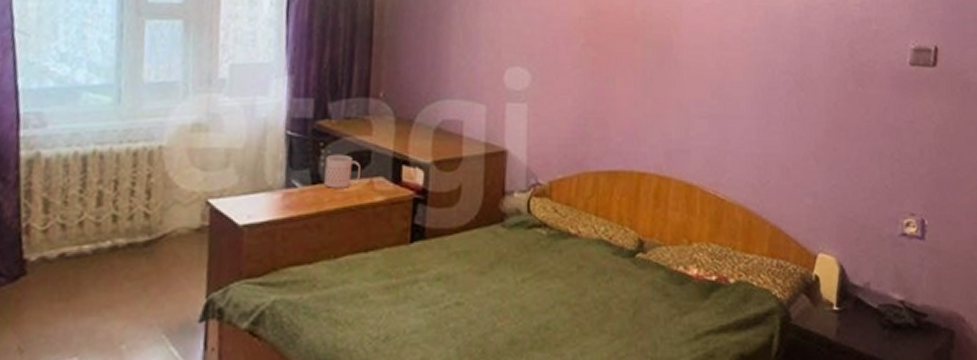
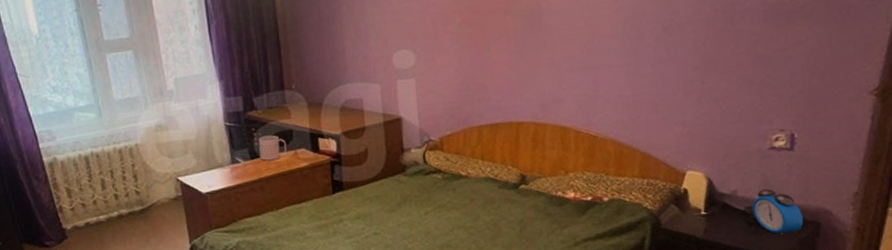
alarm clock: none [885,282,938,345] -> present [752,188,804,236]

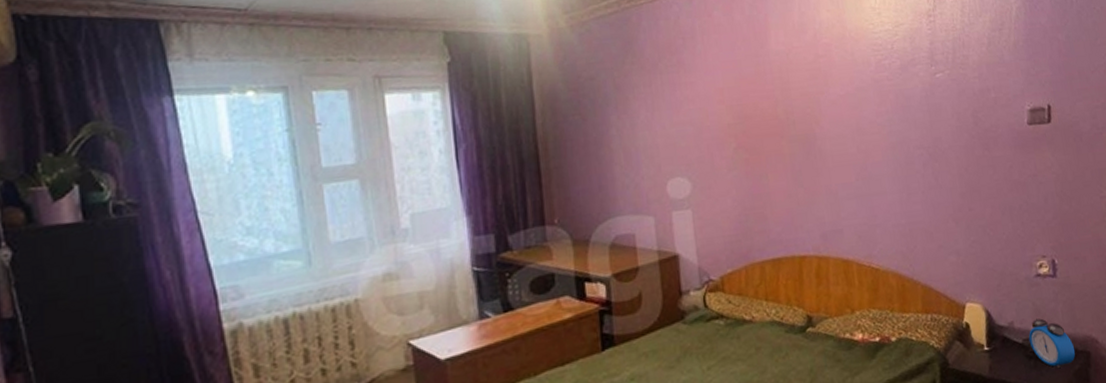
mug: present [258,135,287,161] -> none [513,280,548,314]

